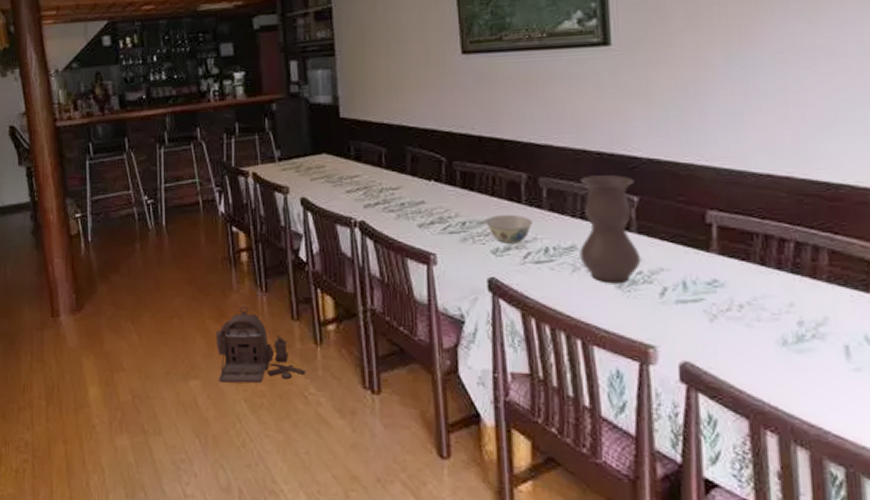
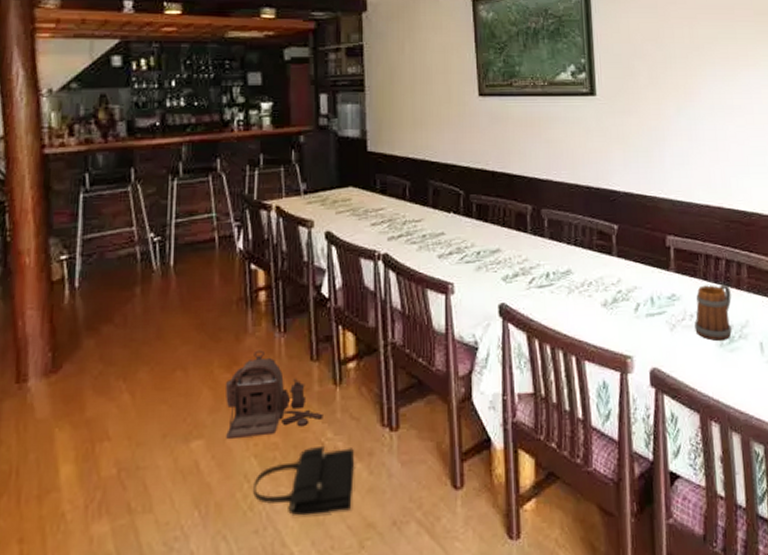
handbag: none [244,399,338,462] -> present [252,446,355,516]
bowl: present [485,215,533,243] -> none [497,244,537,270]
vase: present [579,175,641,284] -> none [573,206,621,303]
beer mug: none [745,271,802,338] -> present [694,284,732,341]

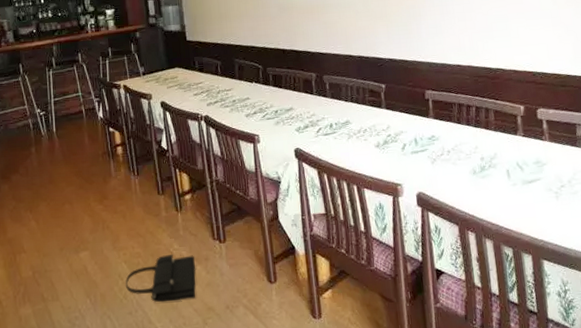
backpack: present [224,350,323,440] -> none [99,188,171,251]
beer mug: present [694,284,732,341] -> none [451,126,483,170]

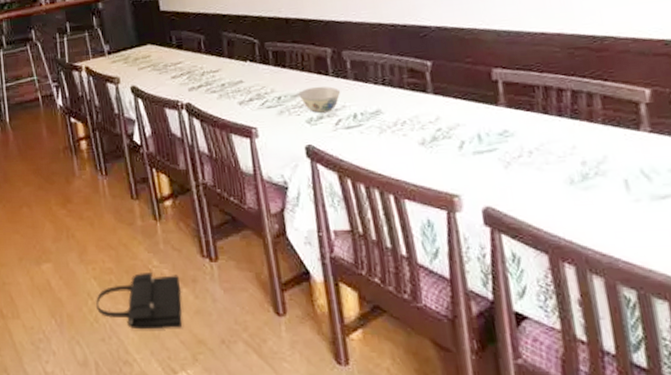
bowl: none [291,103,322,123] -> present [298,86,341,113]

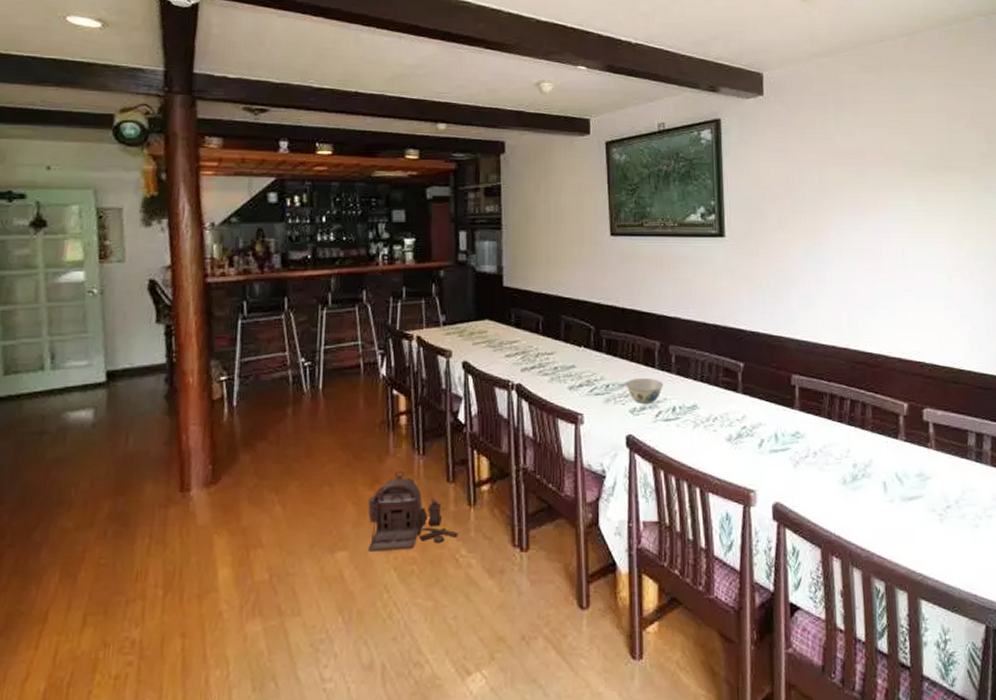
backpack: none [62,190,148,264] -> present [367,470,458,553]
handbag: present [95,273,182,330] -> none [391,563,487,627]

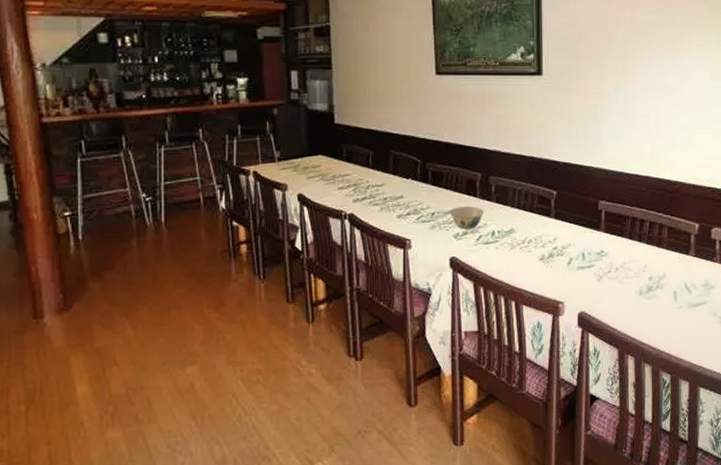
backpack: present [367,470,458,553] -> none [213,293,299,366]

